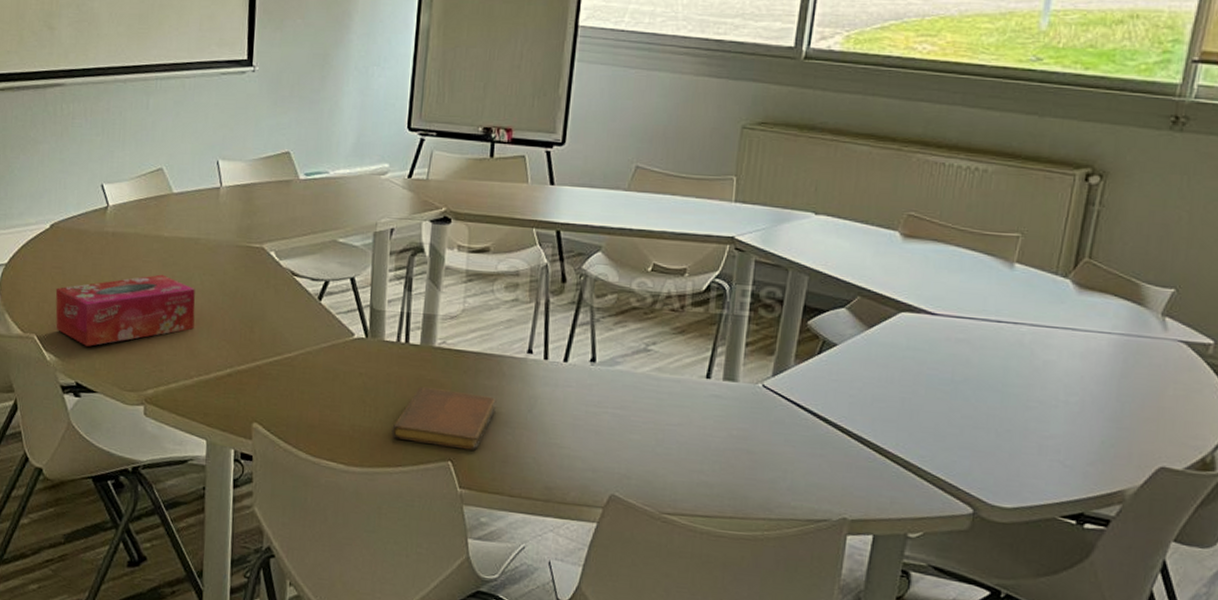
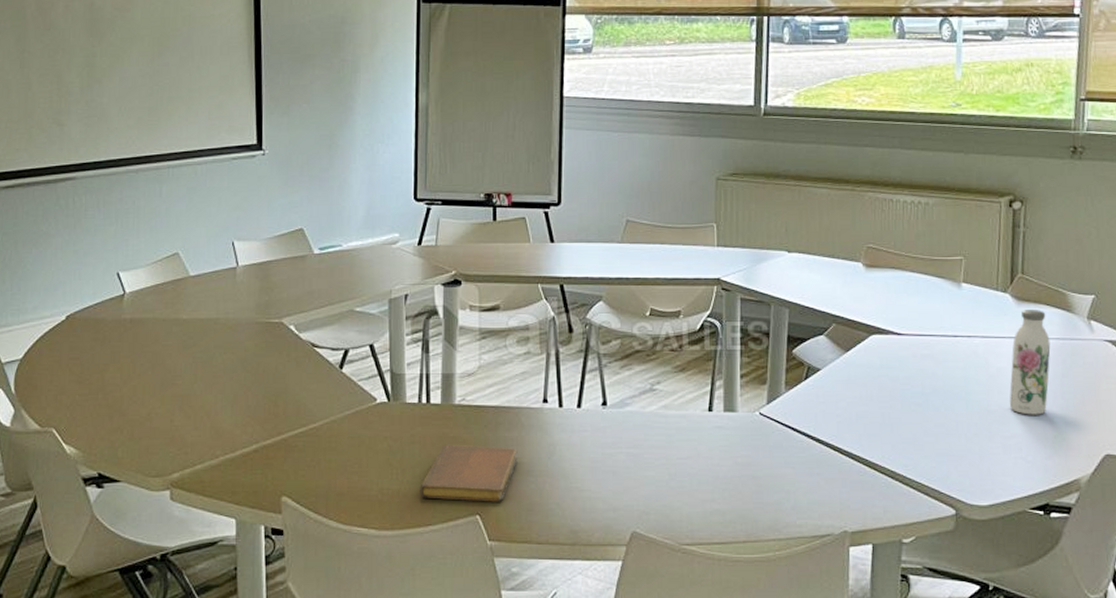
tissue box: present [55,274,196,346] -> none [73,357,218,435]
water bottle: none [1052,298,1113,417] -> present [1009,308,1051,415]

